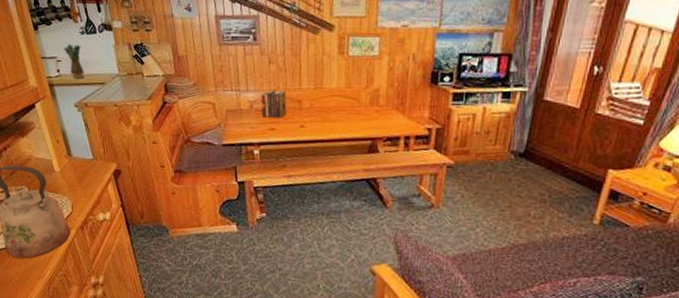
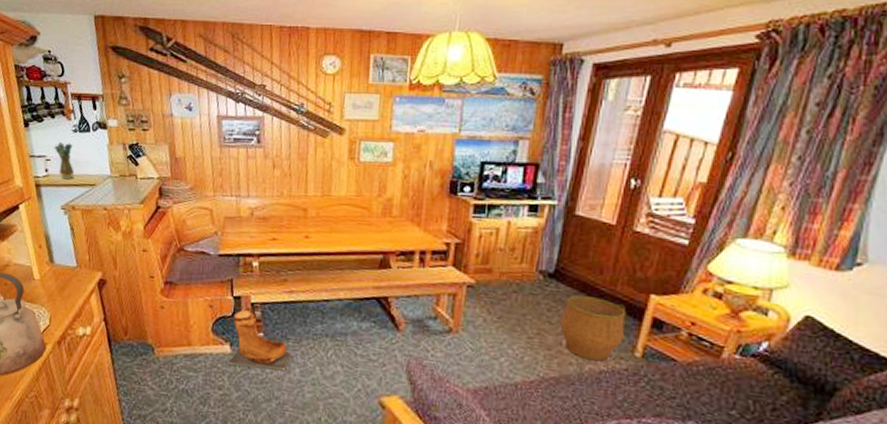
boot: none [236,194,292,246] -> present [229,310,292,371]
books: present [261,89,287,118] -> none [262,196,291,227]
basket: none [528,172,587,229] -> present [559,295,627,362]

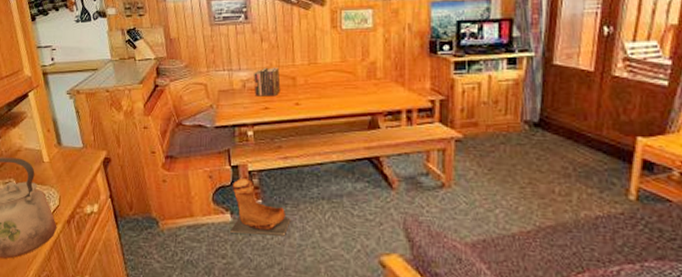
vase: present [54,141,75,180] -> none [59,31,79,66]
books: none [262,196,291,227] -> present [254,67,281,97]
basket: present [559,295,627,362] -> none [550,143,616,207]

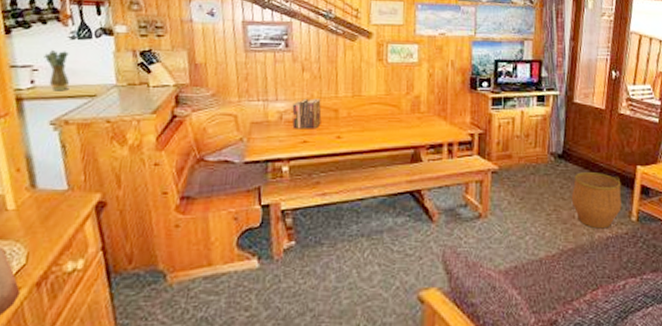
vase: none [59,31,79,66] -> present [43,49,71,91]
boot: present [230,179,291,236] -> none [256,219,327,282]
basket: none [550,143,616,207] -> present [571,172,622,229]

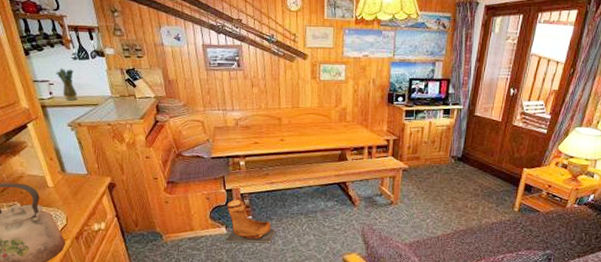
boot: none [256,219,327,282] -> present [225,200,276,243]
books: present [292,98,322,129] -> none [245,109,268,133]
basket: present [571,172,622,229] -> none [466,172,509,216]

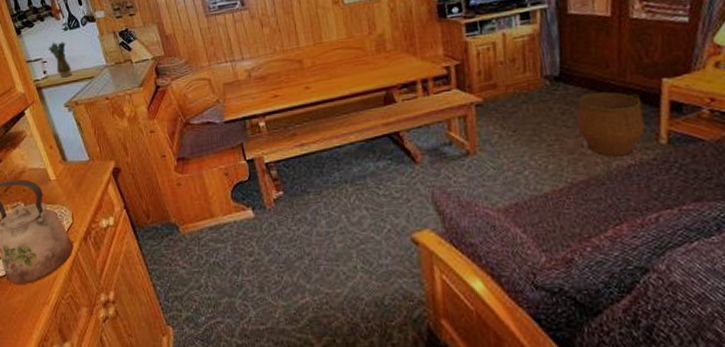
boot: present [225,200,276,243] -> none [250,171,316,230]
basket: none [466,172,509,216] -> present [576,92,645,157]

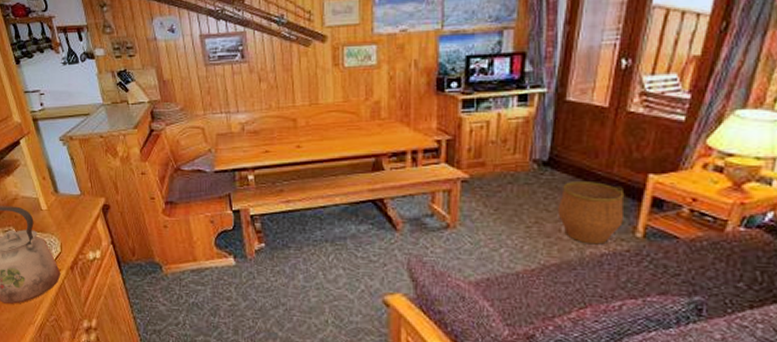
vase: present [48,42,72,78] -> none [46,75,69,112]

